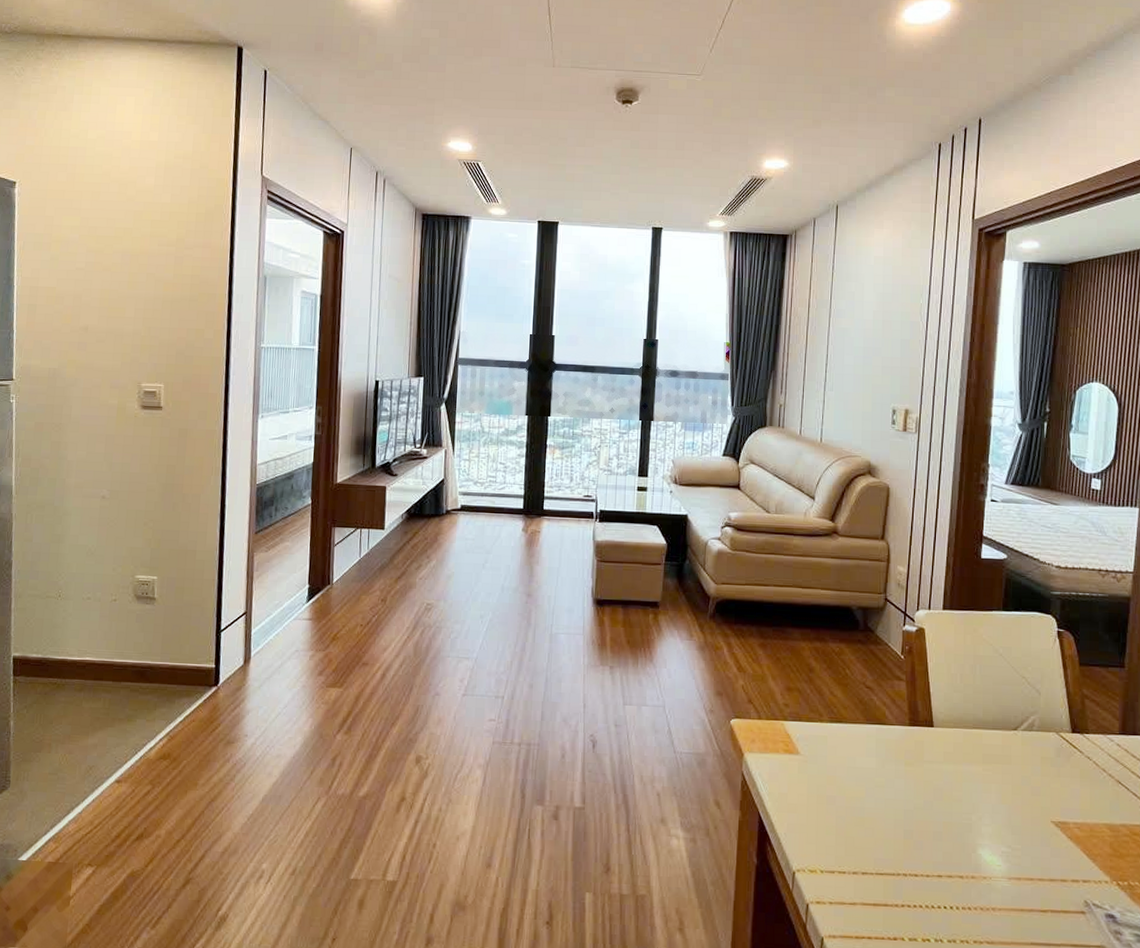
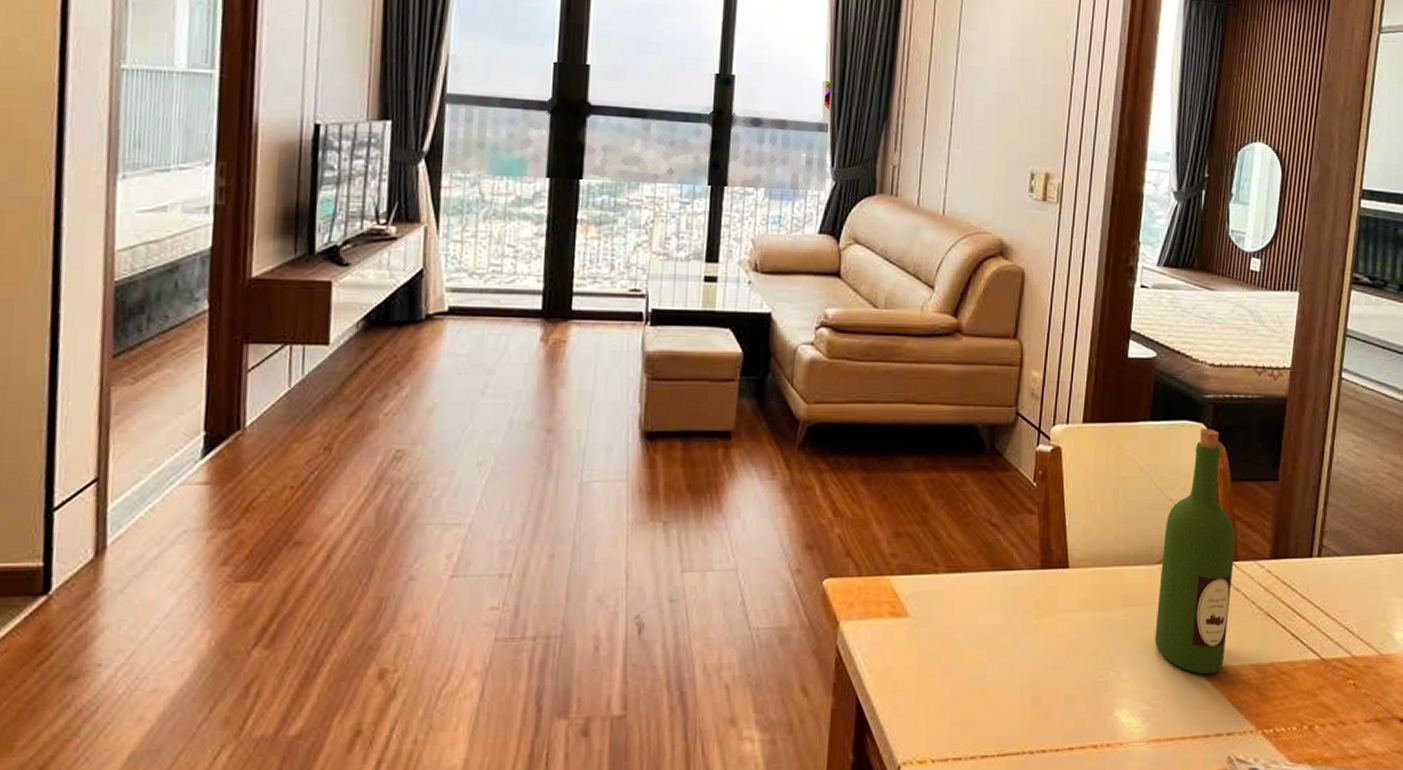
wine bottle: none [1013,619,1085,828] -> present [1155,428,1235,675]

